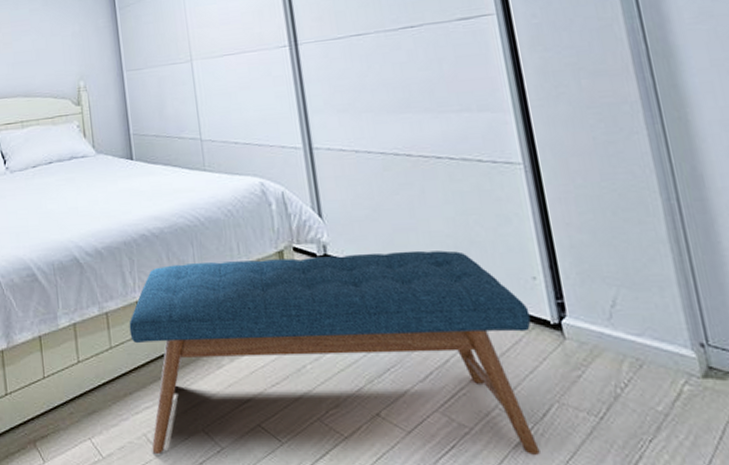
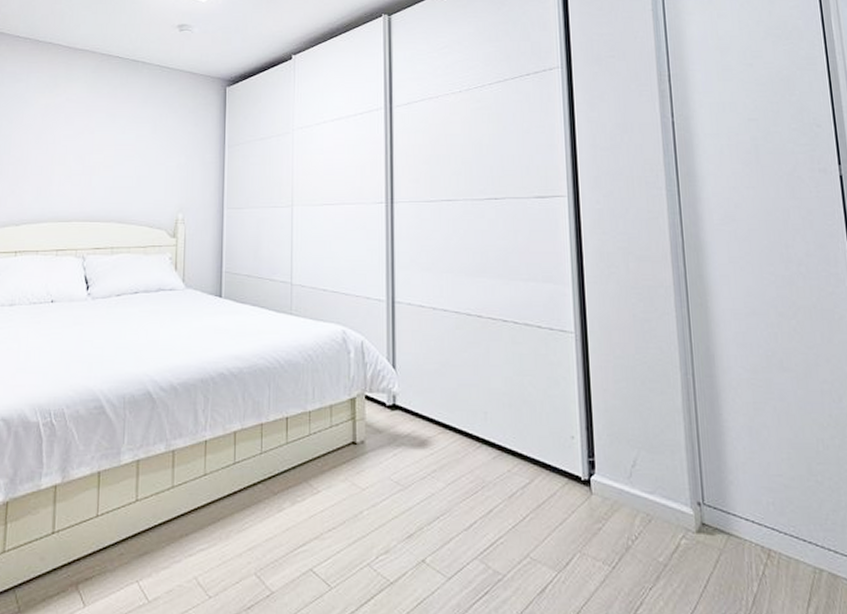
bench: present [129,250,540,455] -> none [194,405,566,601]

